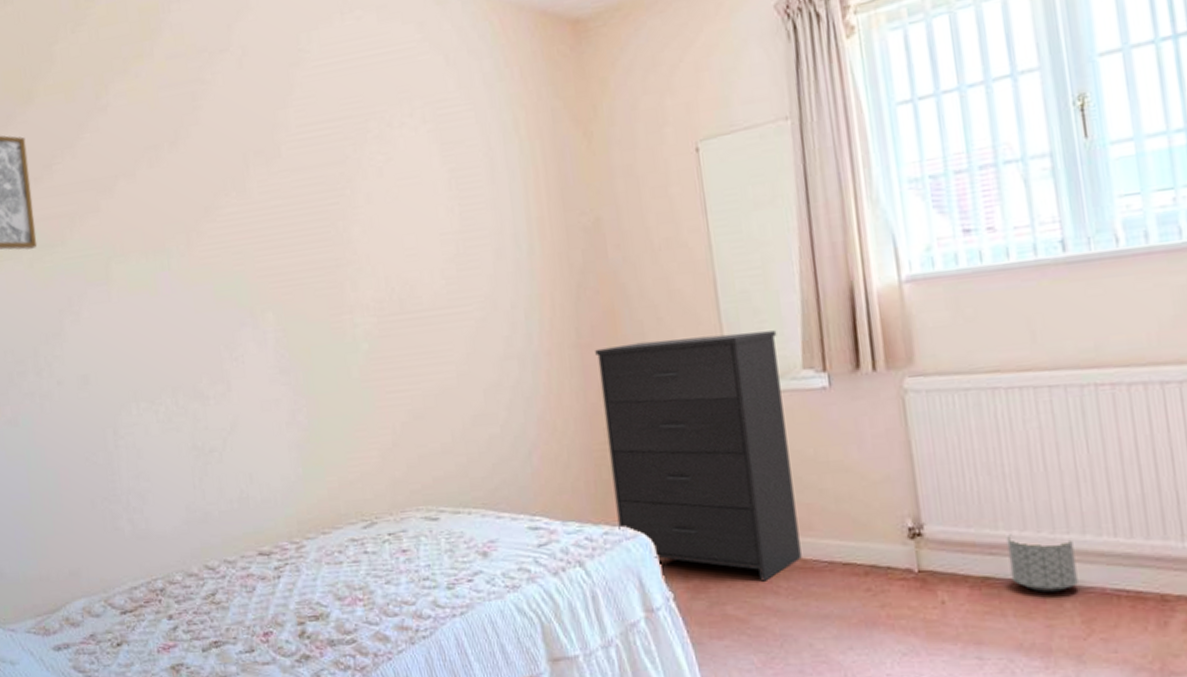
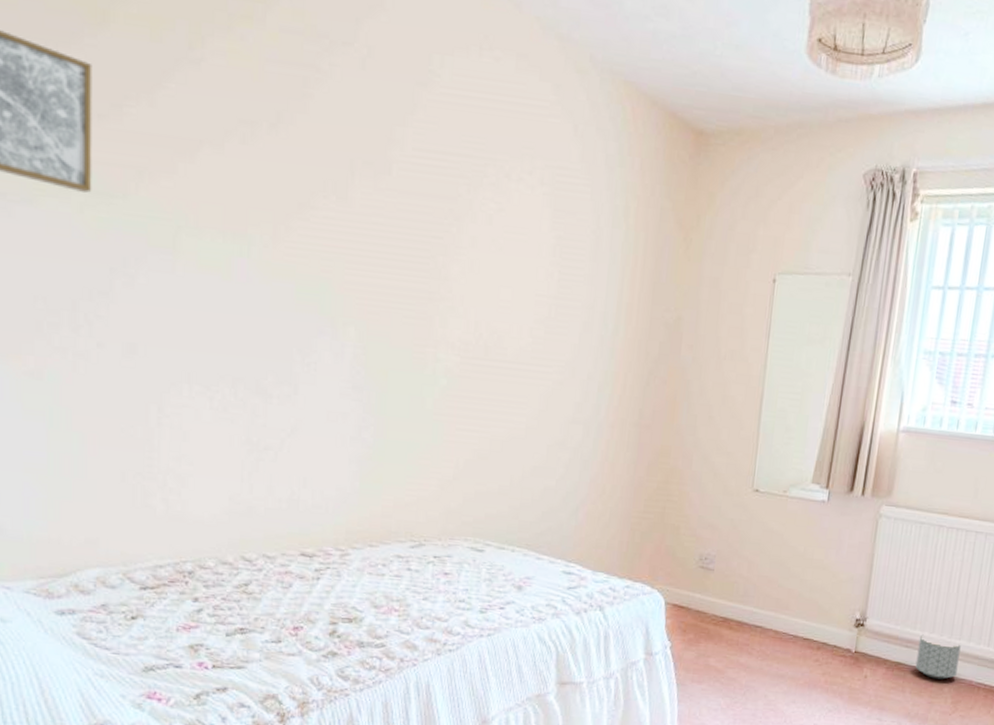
dresser: present [595,330,802,582] -> none [639,431,800,644]

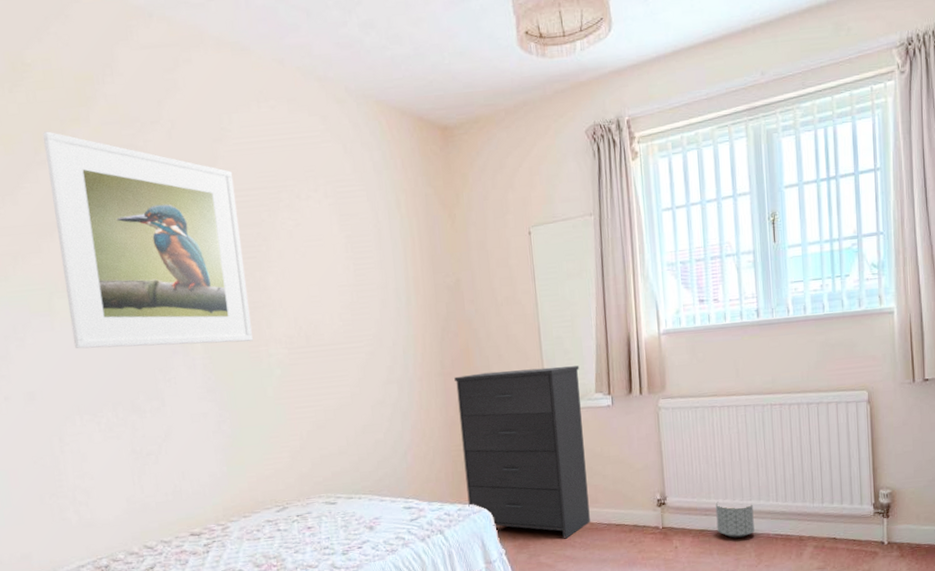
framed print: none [197,23,433,338] -> present [43,131,253,349]
dresser: none [639,431,800,644] -> present [454,365,590,539]

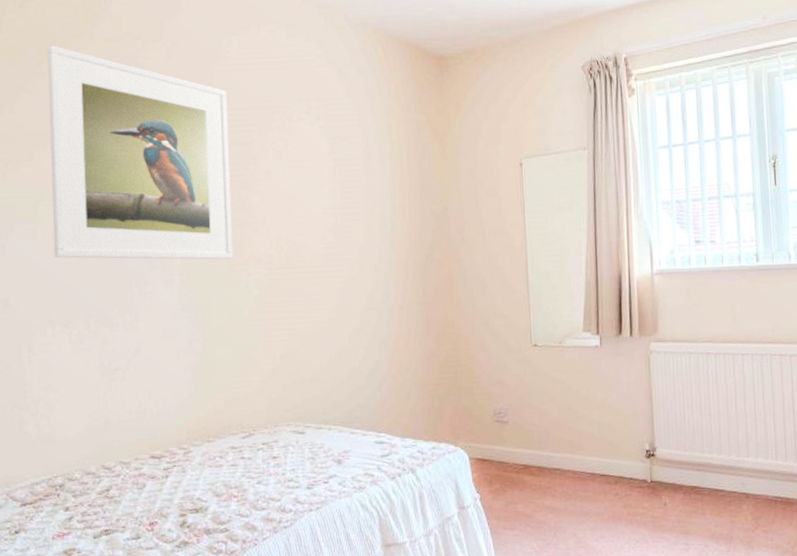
dresser: present [454,365,590,539] -> none [436,302,573,487]
planter: present [715,502,755,538] -> none [709,456,752,498]

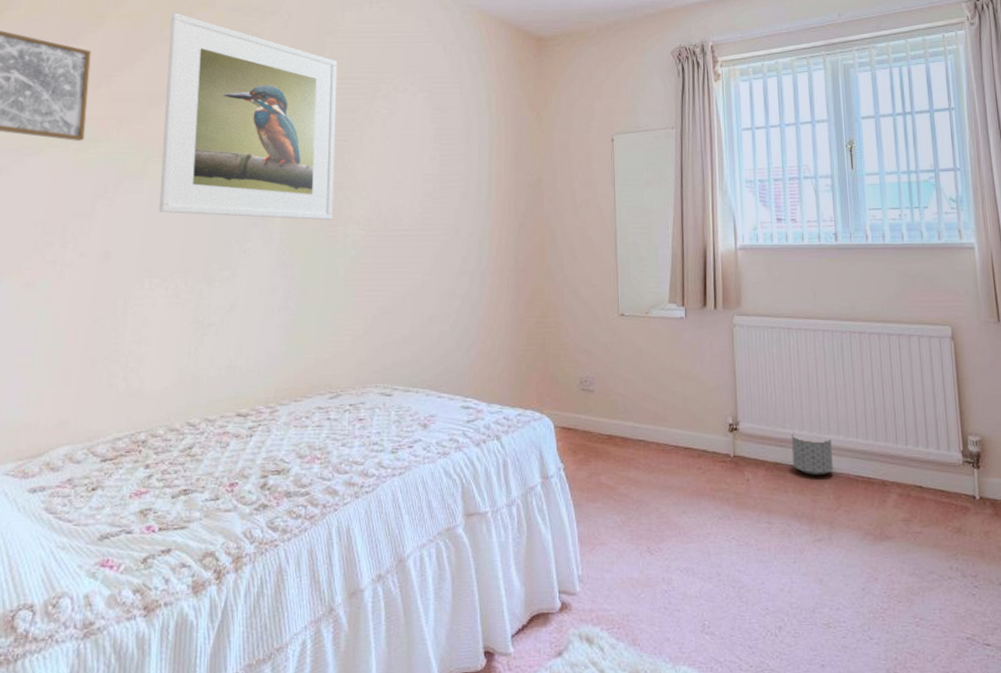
planter: none [709,456,752,498] -> present [791,432,833,476]

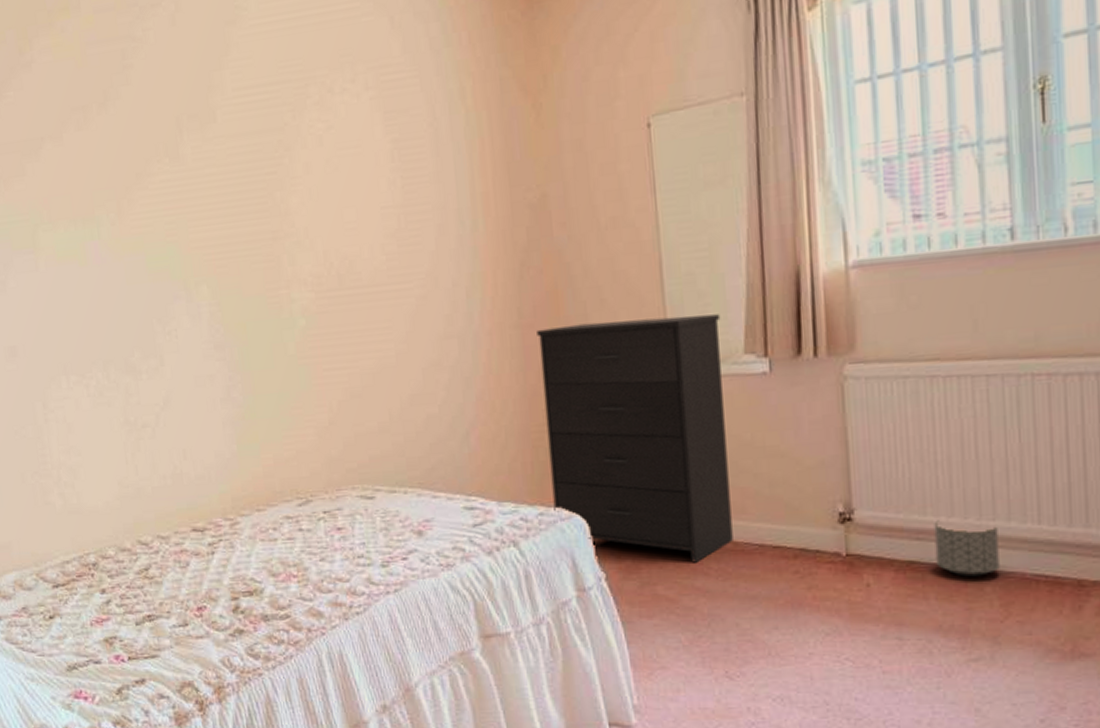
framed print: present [158,13,338,220] -> none [28,25,271,294]
dresser: none [527,272,657,459] -> present [536,314,733,563]

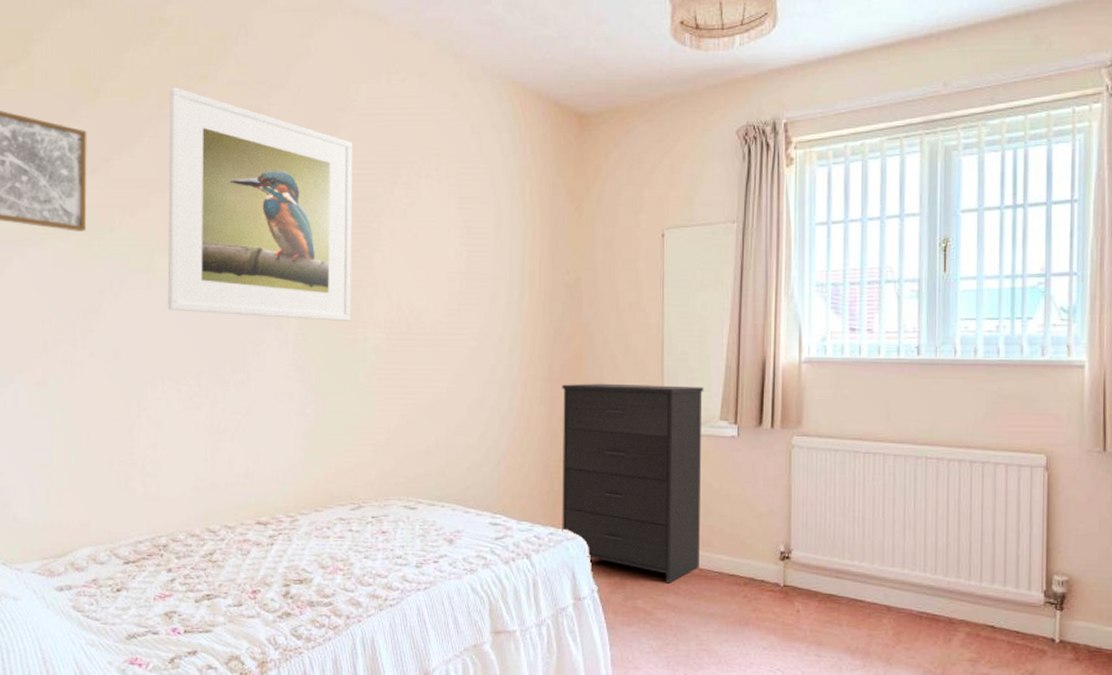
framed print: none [28,25,271,294] -> present [167,87,353,321]
planter: present [934,520,1000,577] -> none [849,564,895,610]

